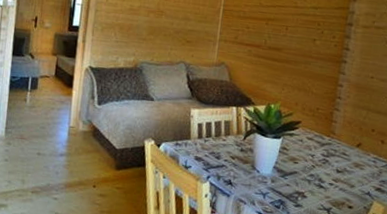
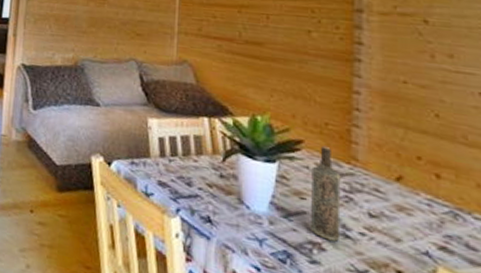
bottle: none [299,124,322,191] -> present [310,145,341,242]

